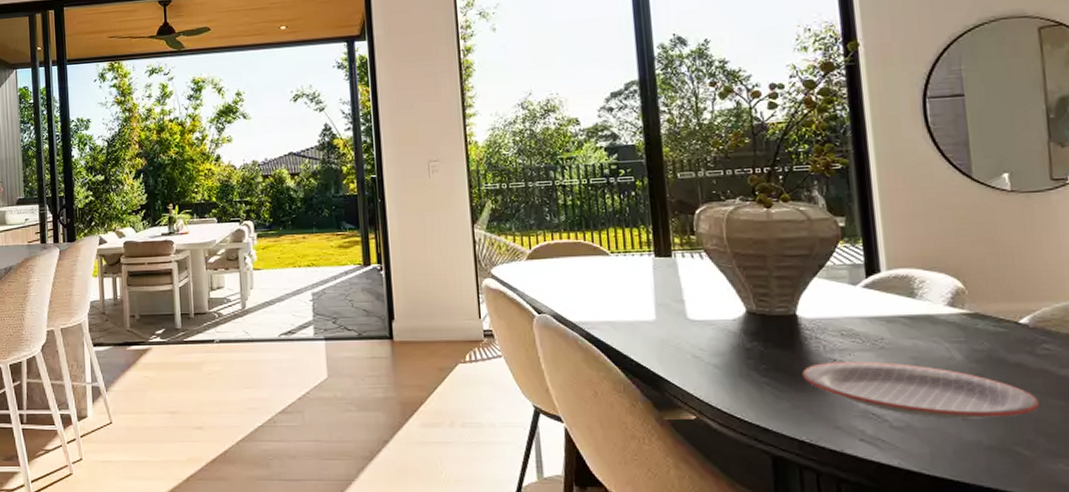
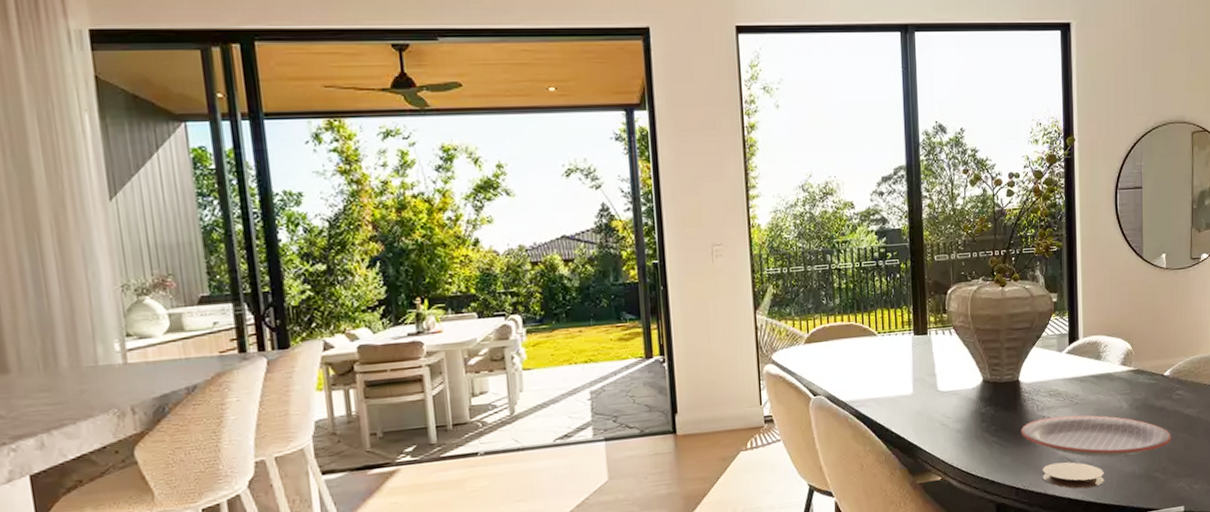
coaster: none [835,417,932,454] -> present [1042,462,1104,489]

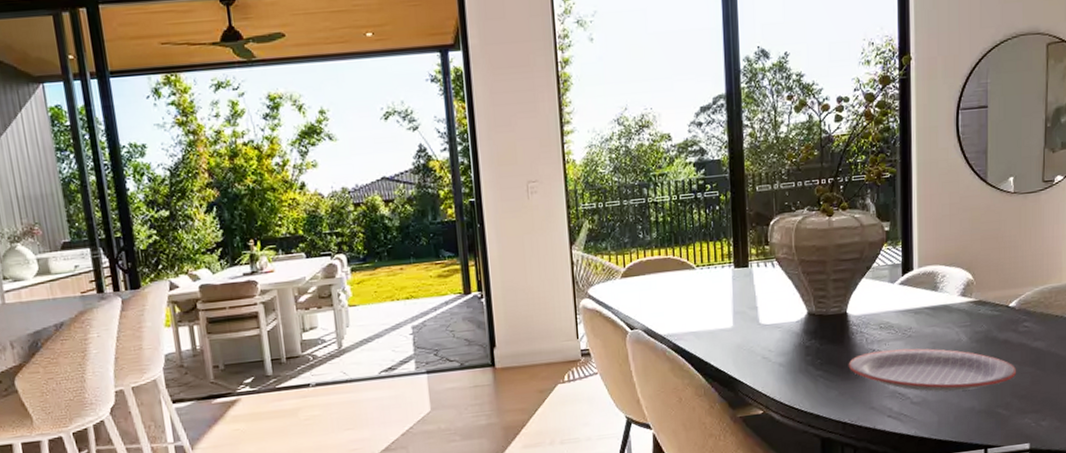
coaster: present [1042,462,1104,489] -> none [871,396,940,424]

